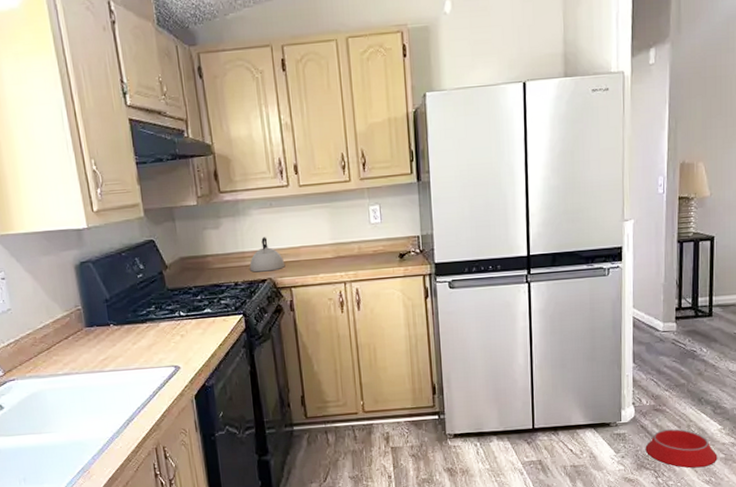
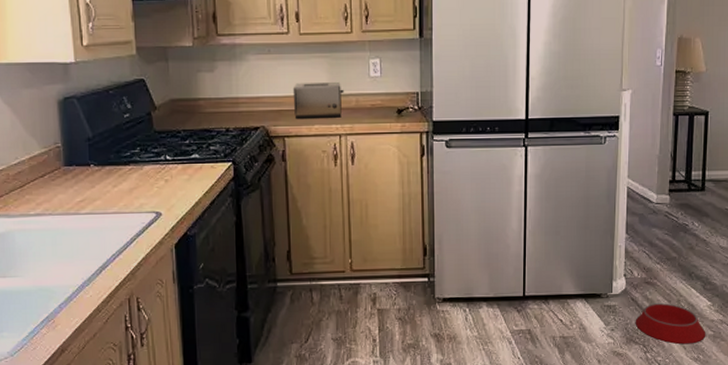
kettle: present [249,237,285,273] -> none [243,84,280,119]
toaster: none [296,230,346,270] -> present [293,81,344,120]

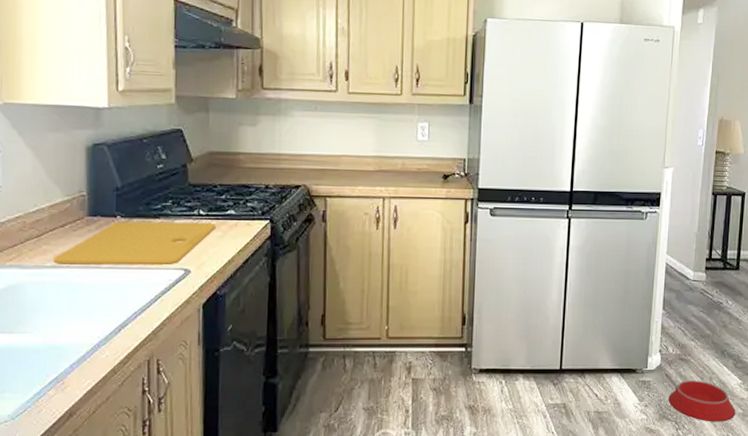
cutting board: none [36,167,182,212] -> present [53,221,215,265]
toaster: present [293,81,344,120] -> none [337,142,390,180]

